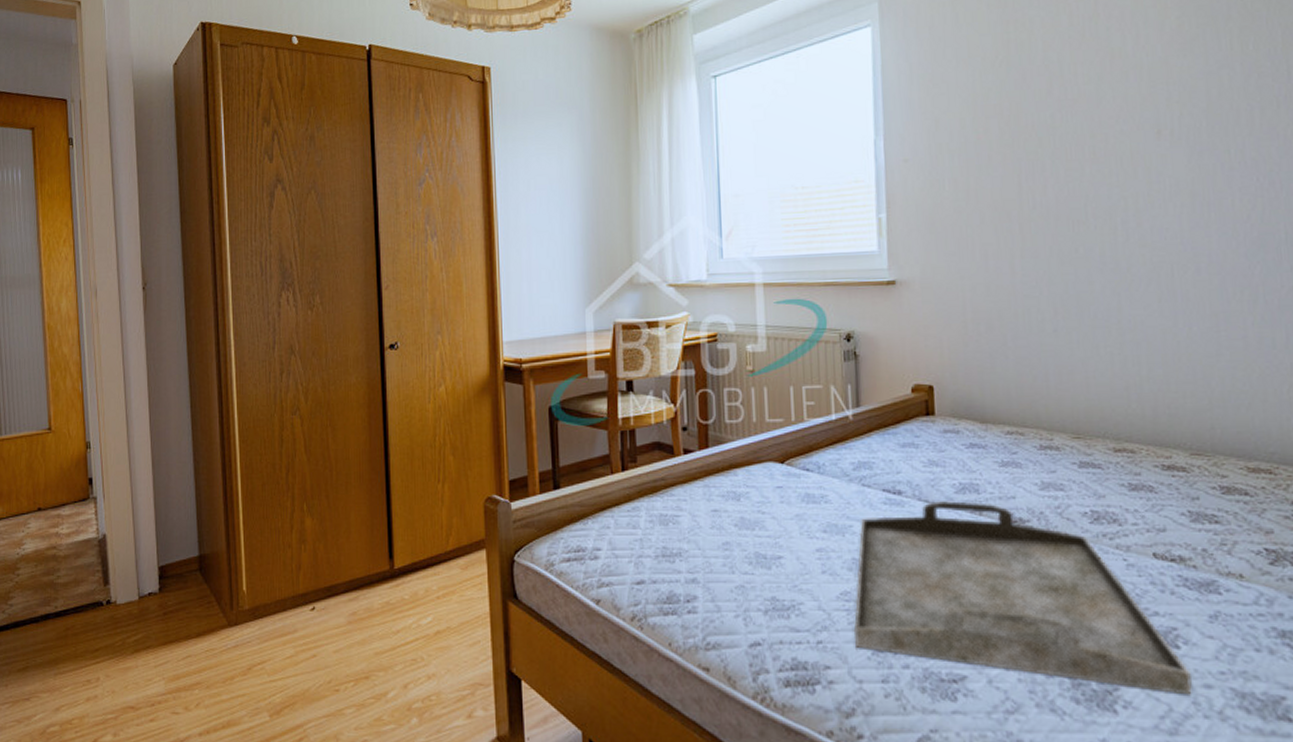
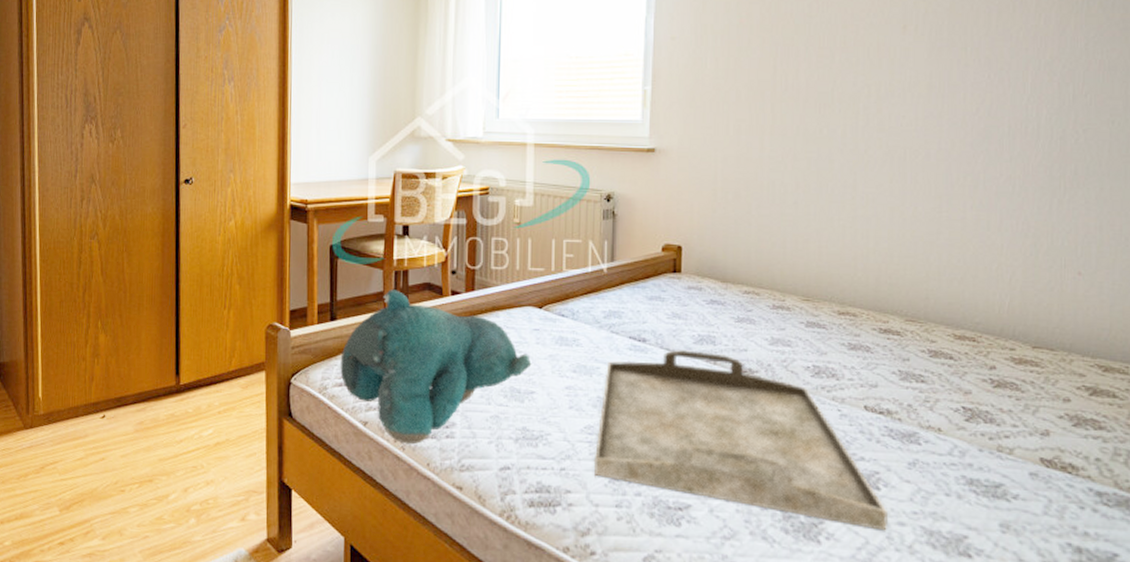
teddy bear: none [567,451,777,621] -> present [340,289,532,444]

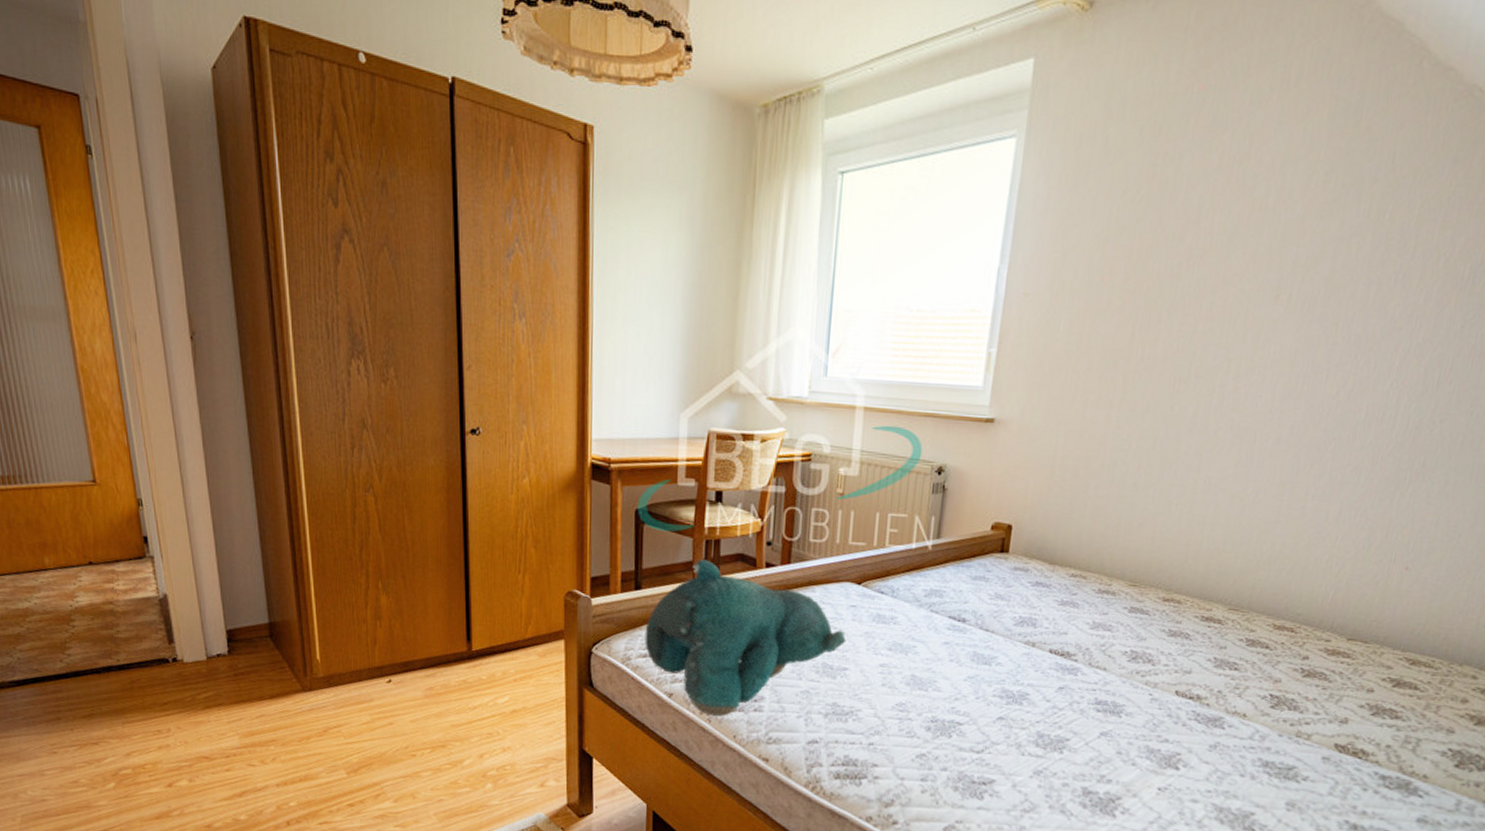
serving tray: present [593,350,887,531] -> none [902,631,1183,807]

